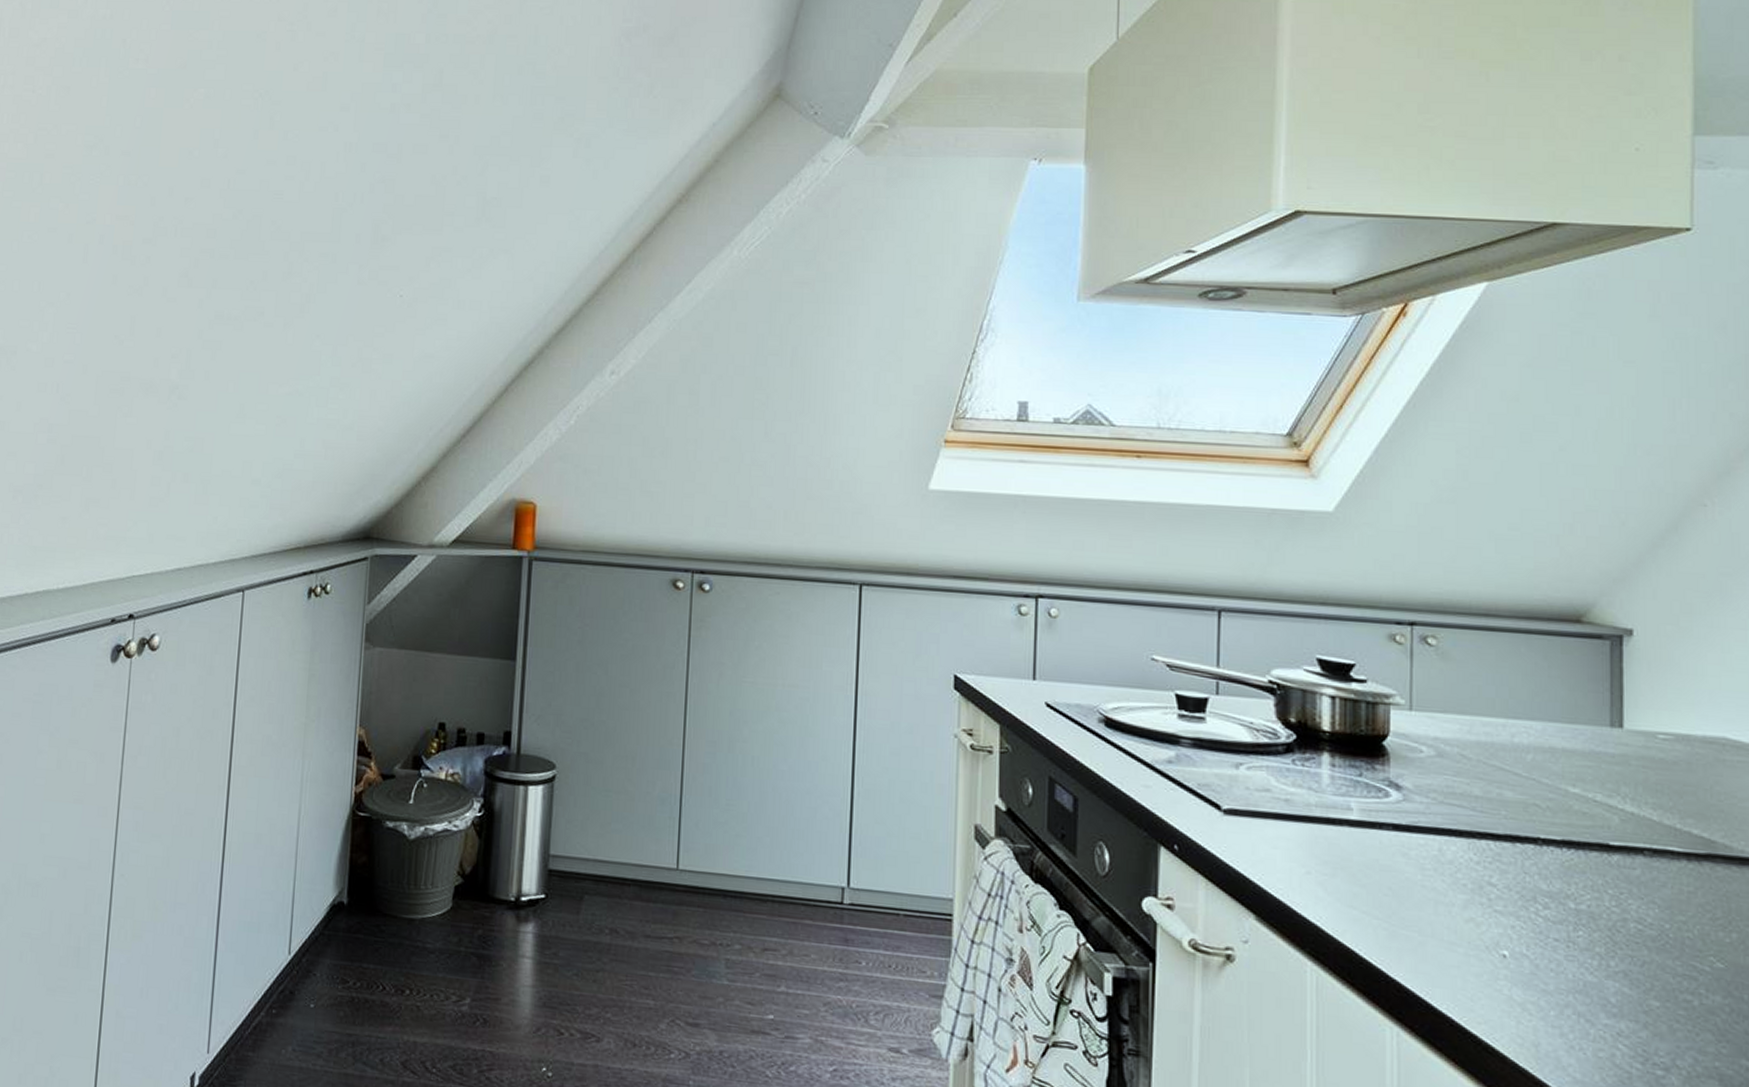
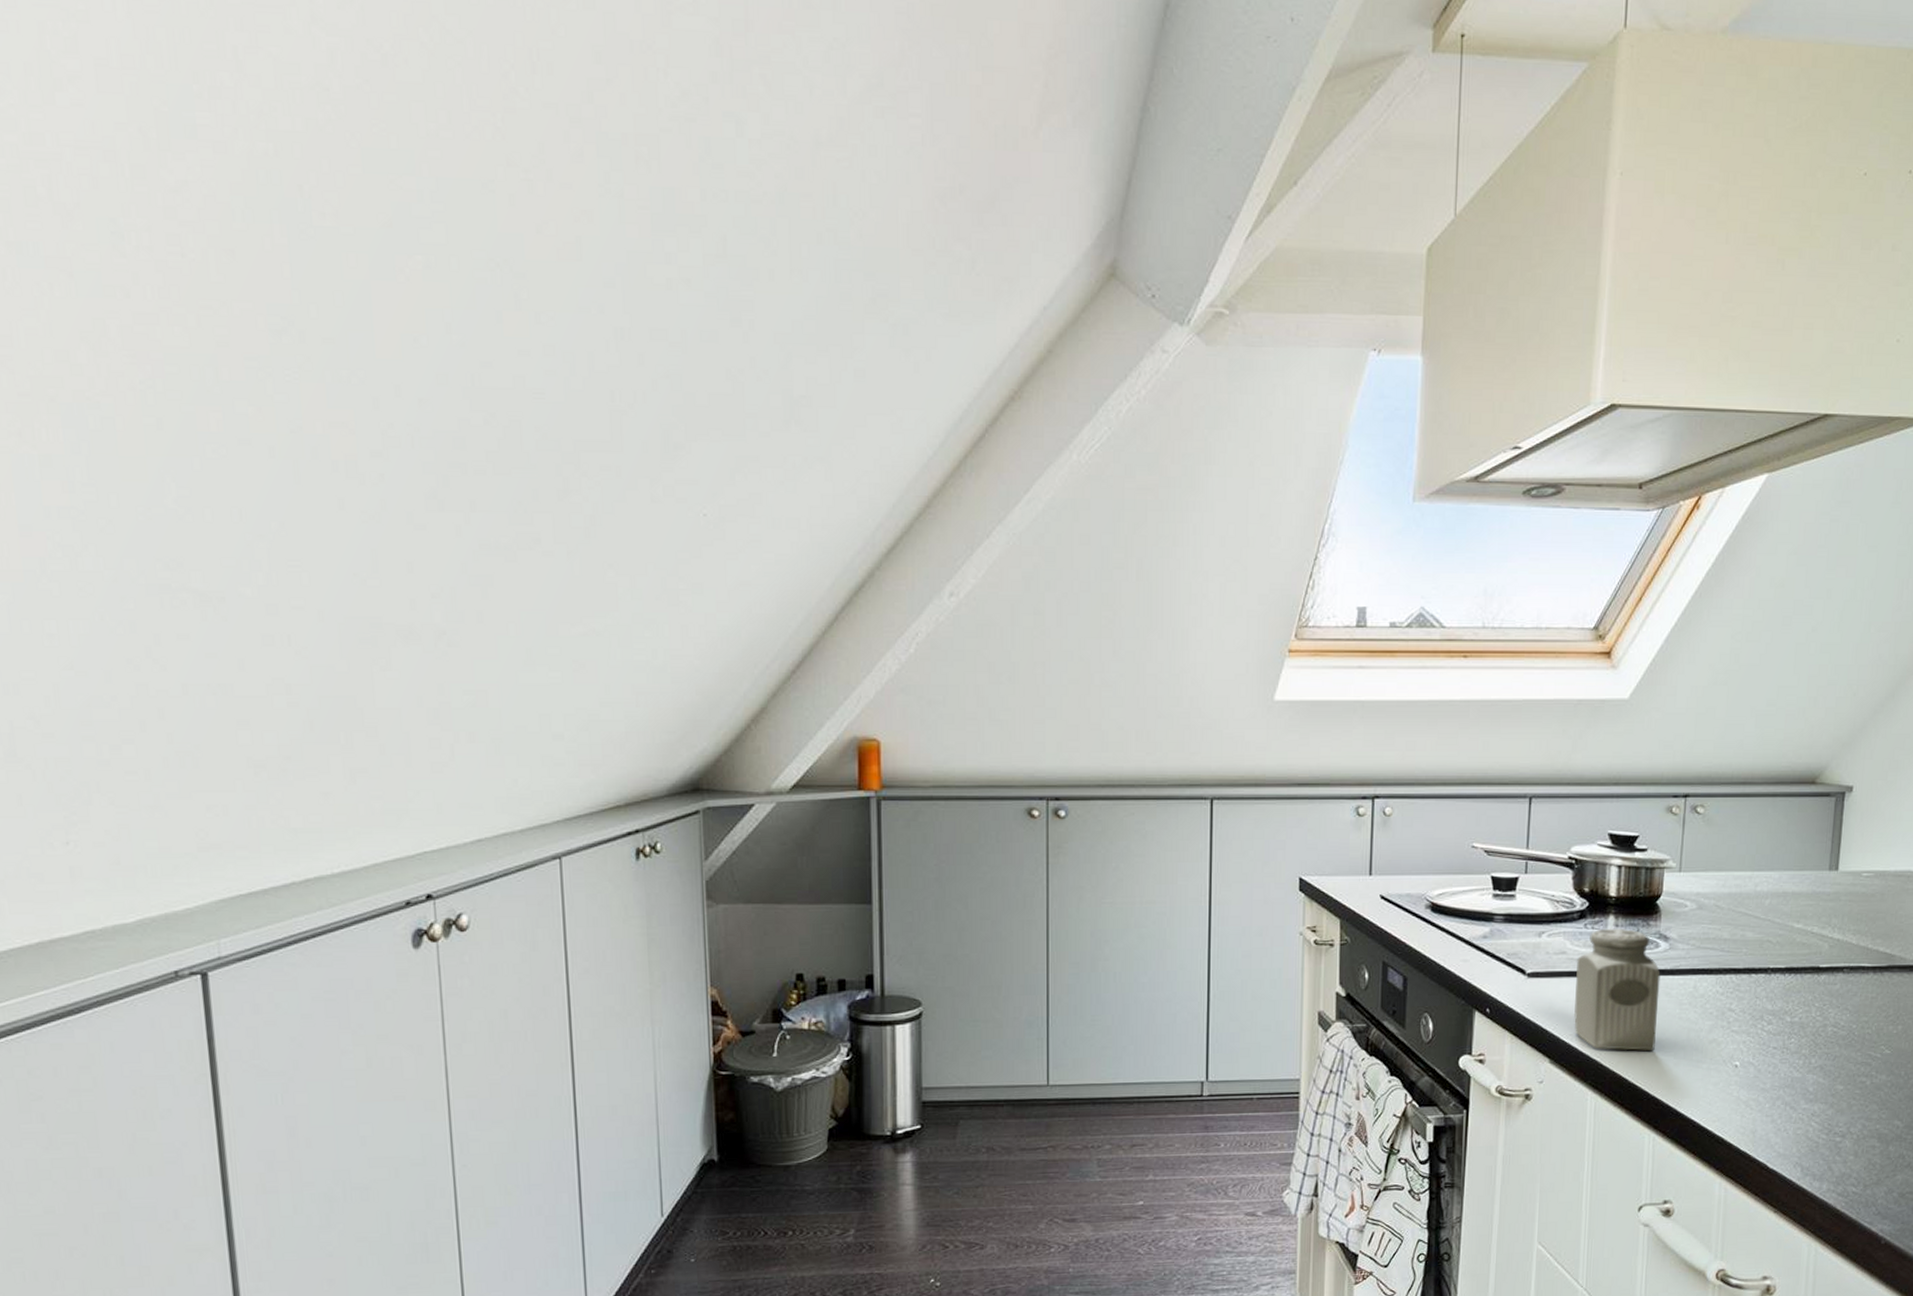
salt shaker: none [1284,767,1394,922] -> present [1574,928,1661,1051]

